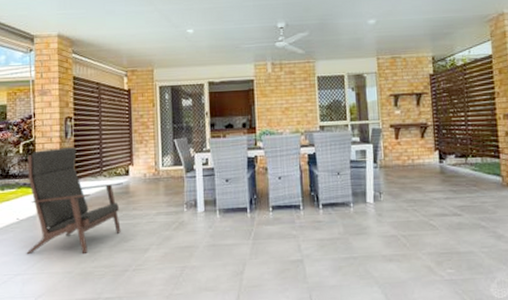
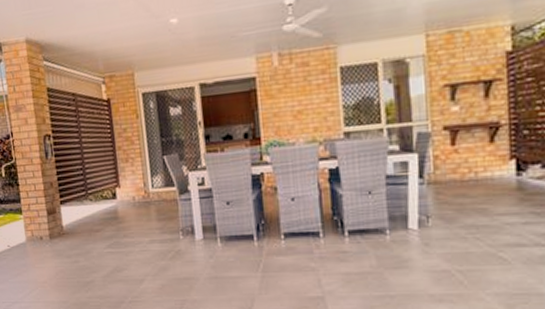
lounge chair: present [26,147,123,255] -> none [10,168,113,284]

